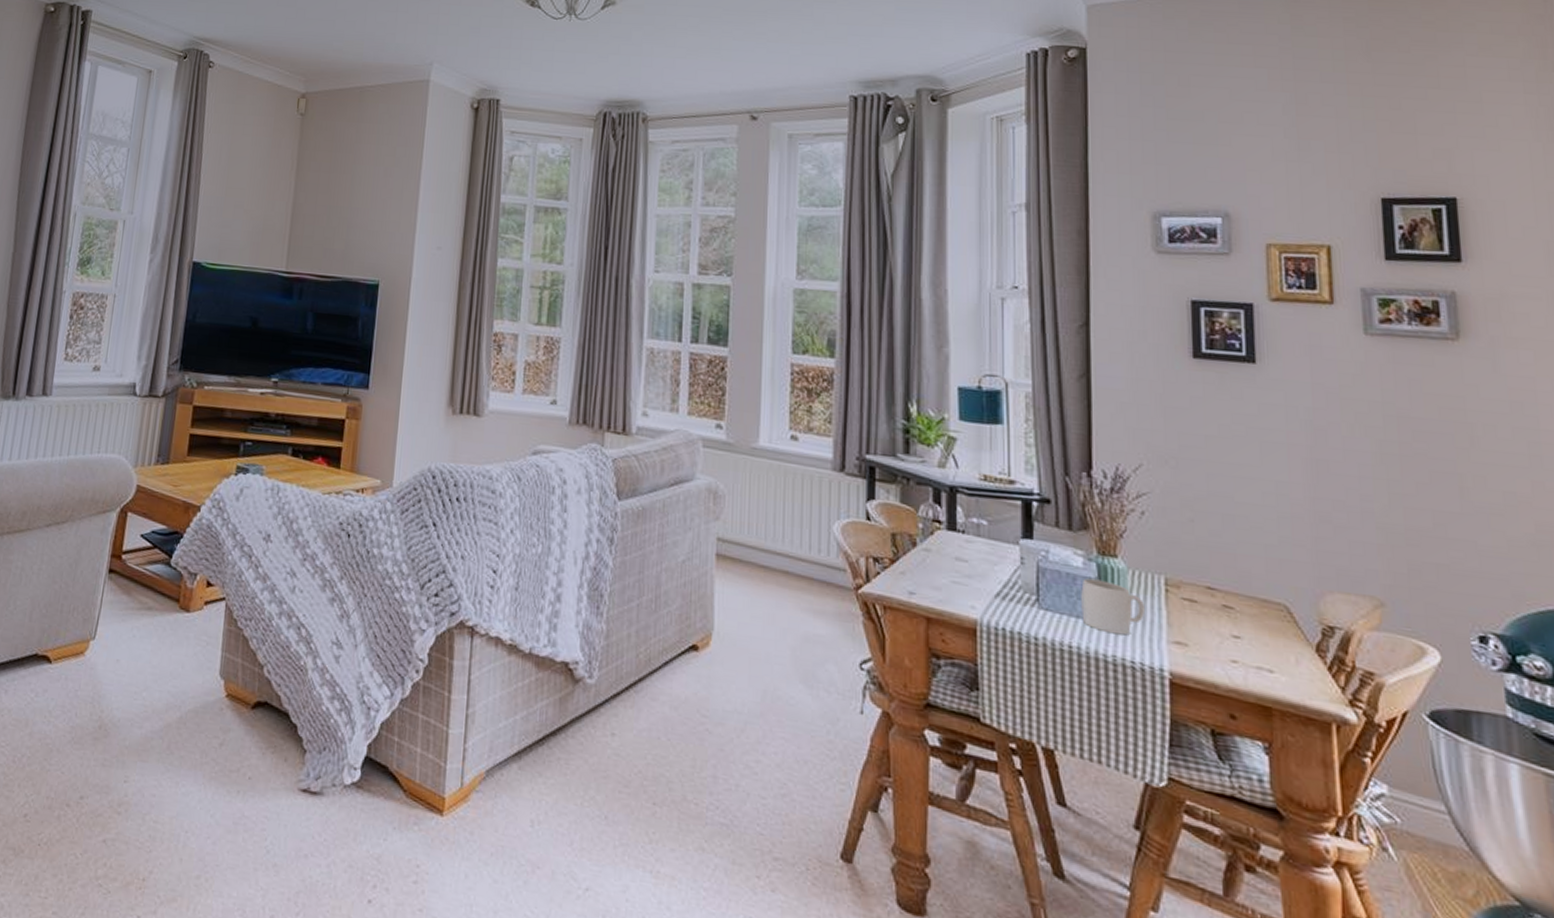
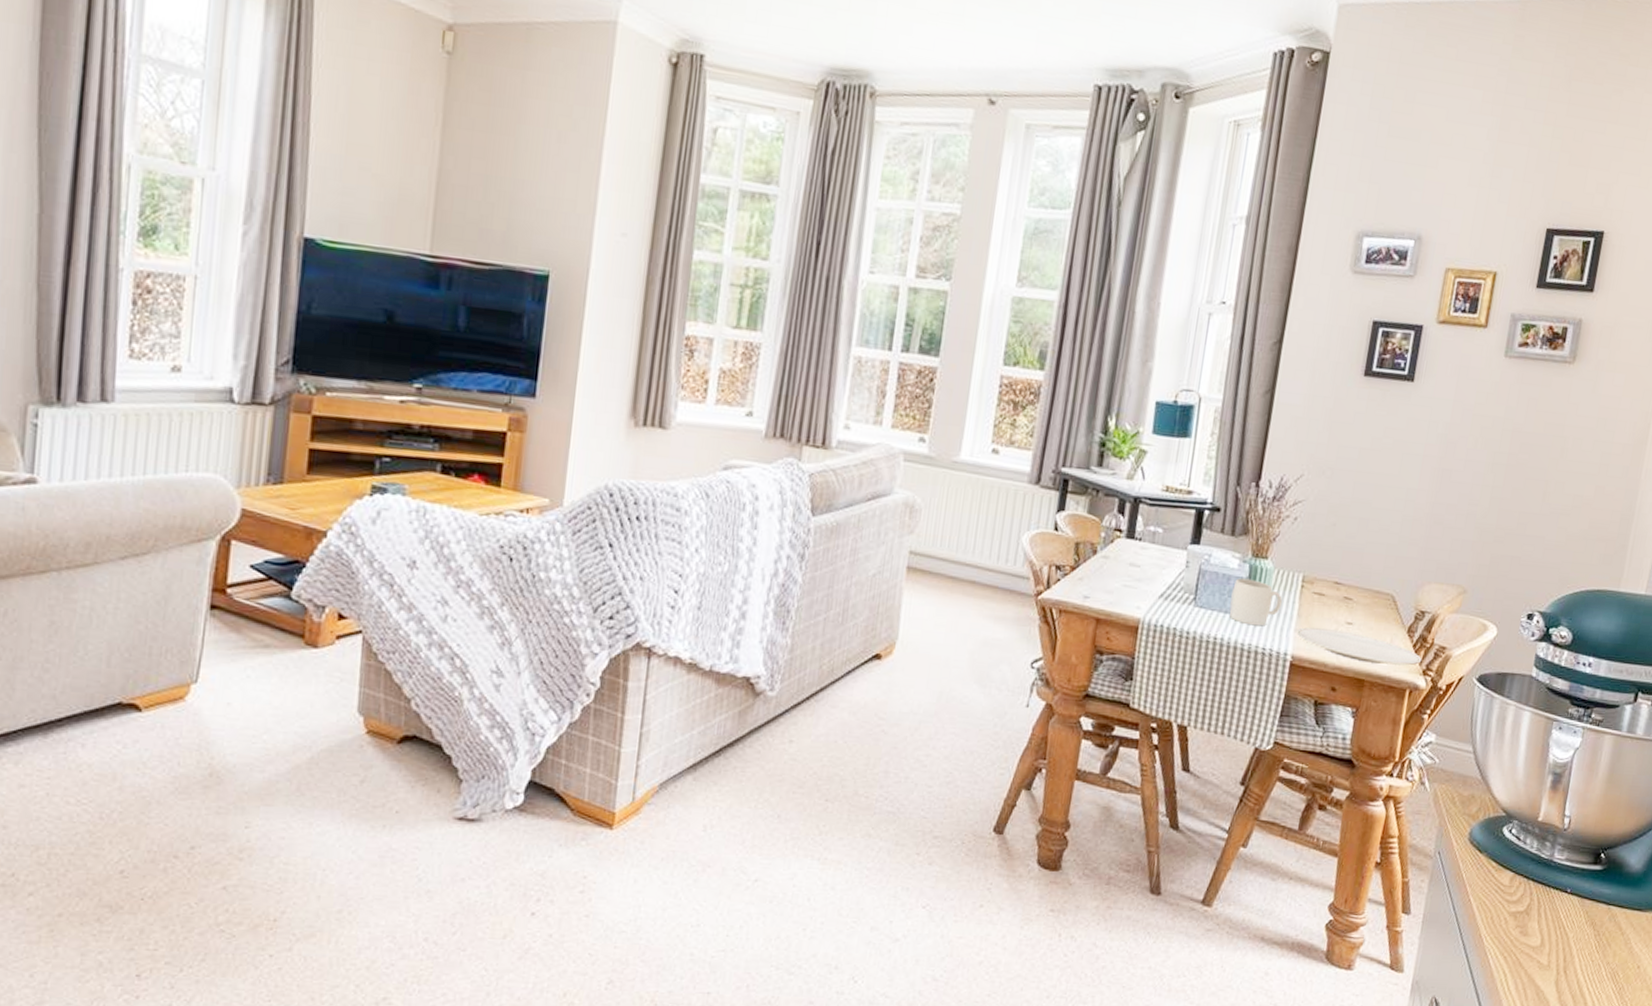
plate: none [1169,639,1344,694] -> present [1296,627,1422,666]

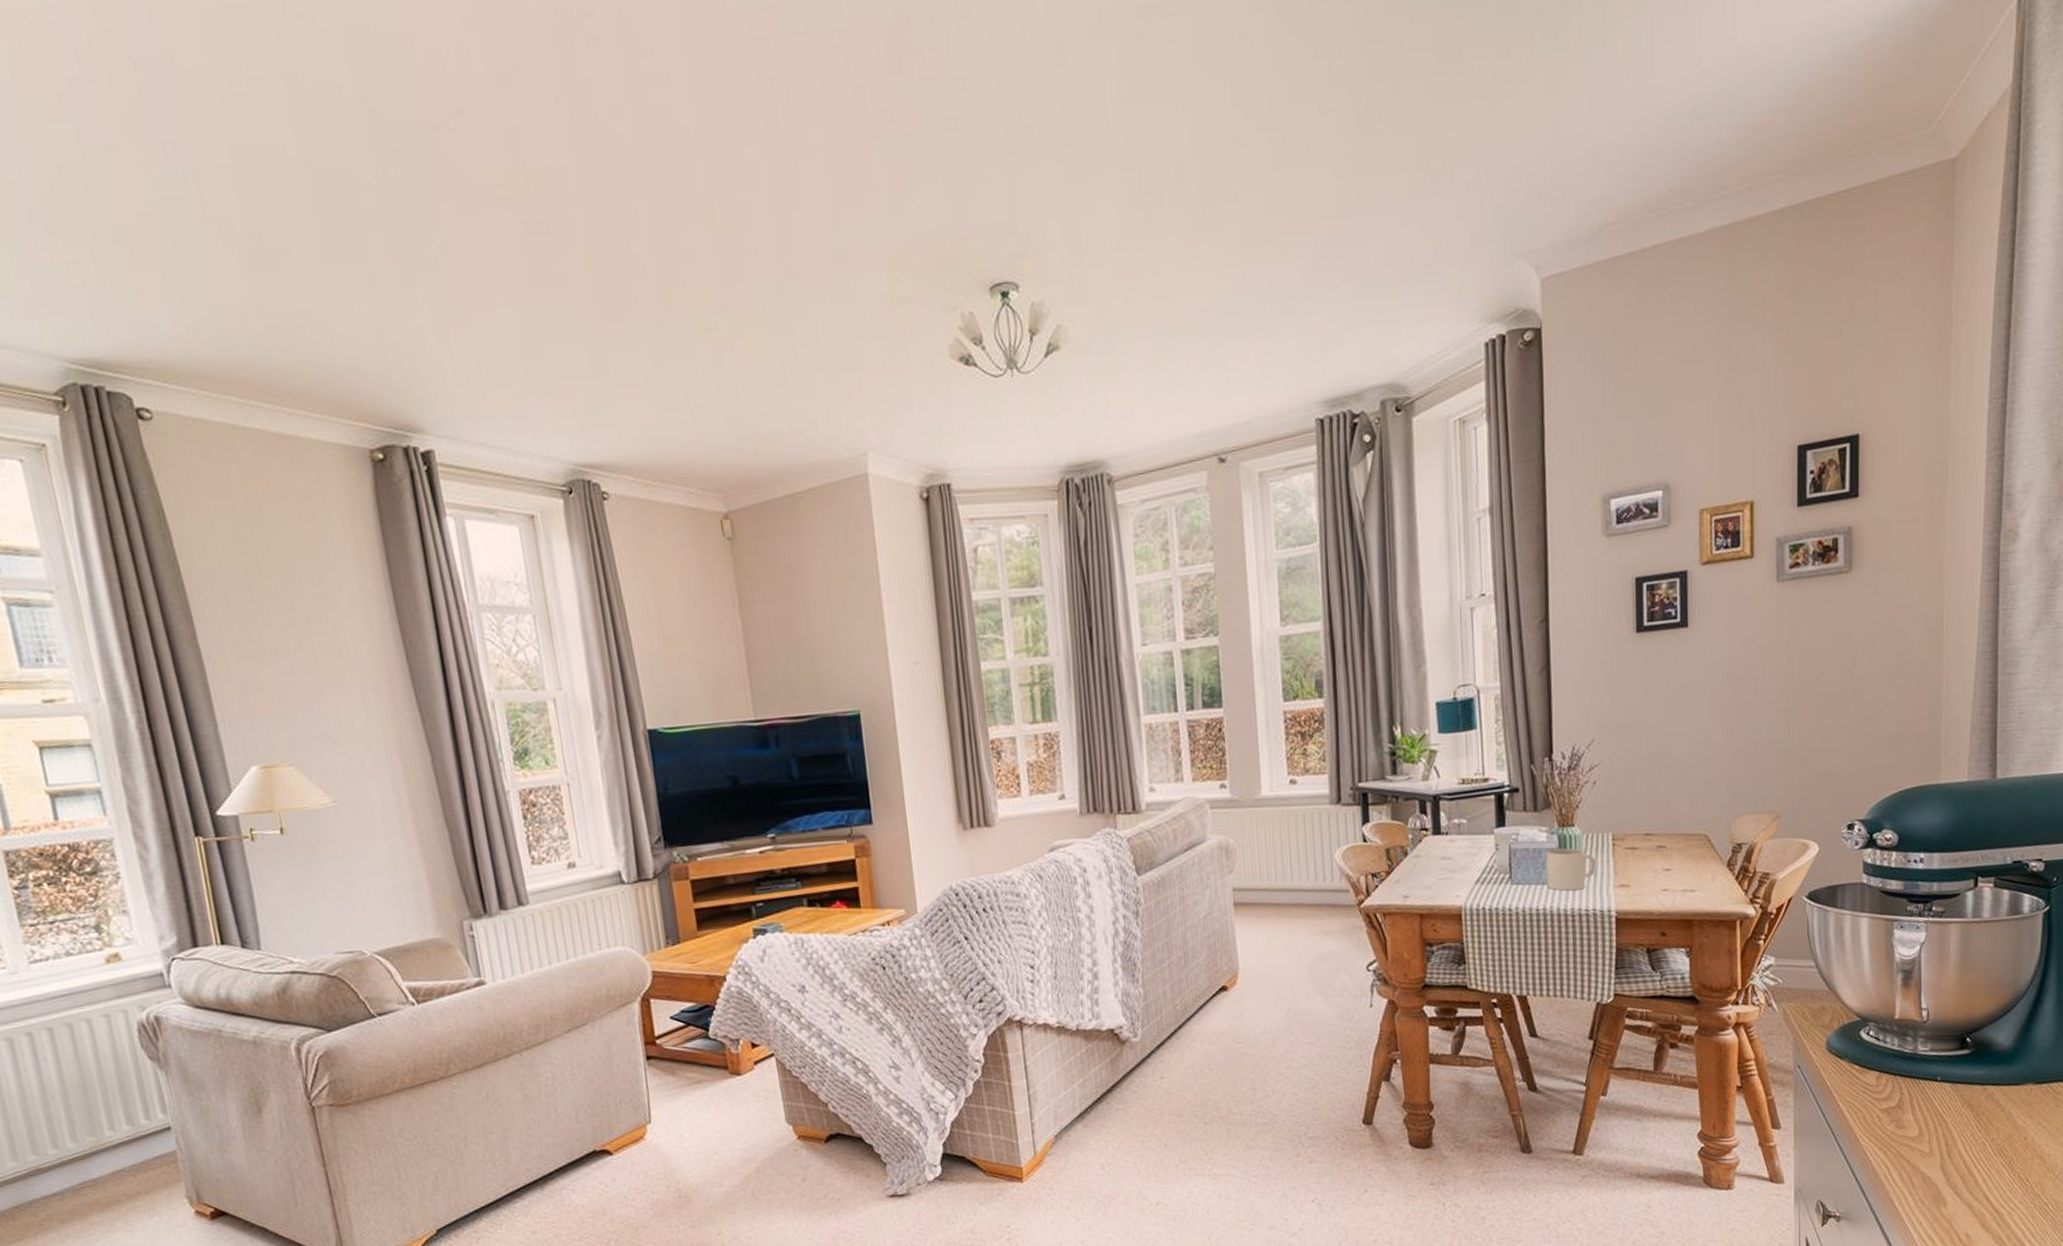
plate: present [1296,627,1422,666] -> none [1616,877,1747,903]

